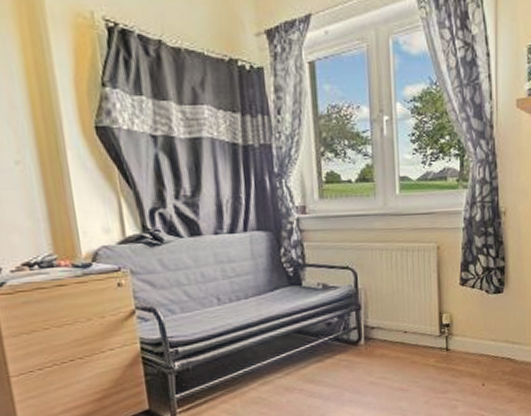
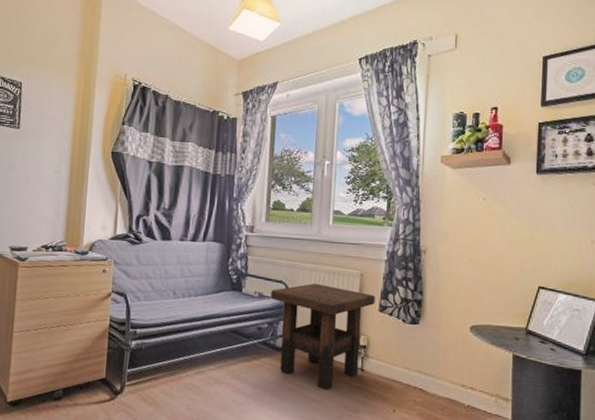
side table: none [337,263,455,377] -> present [271,283,375,390]

